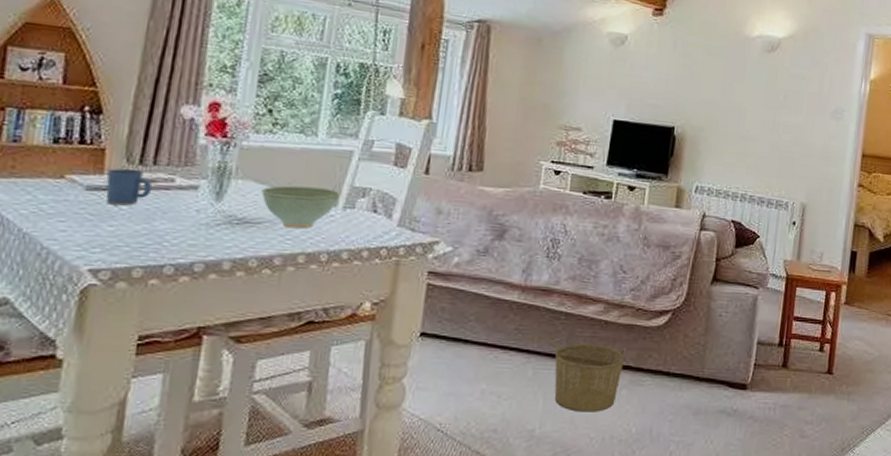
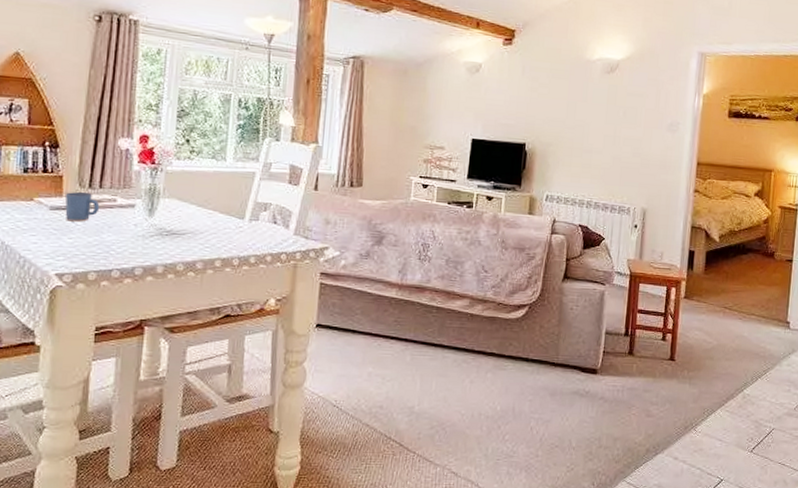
bowl: present [261,185,341,229] -> none [184,202,247,239]
basket: present [554,343,627,412] -> none [428,333,490,392]

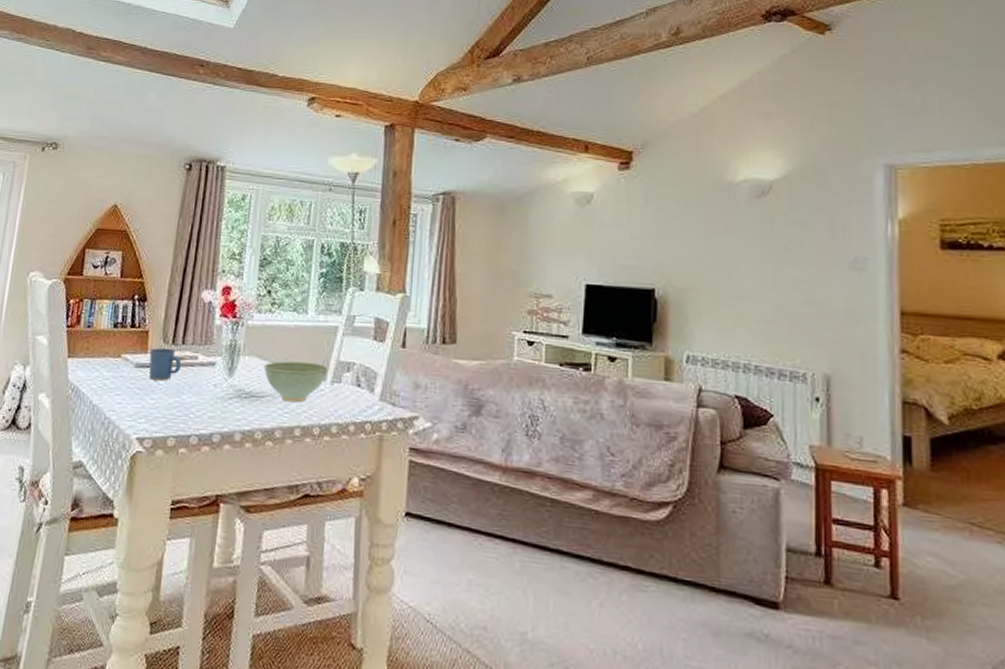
bowl: none [184,202,247,239] -> present [264,361,329,403]

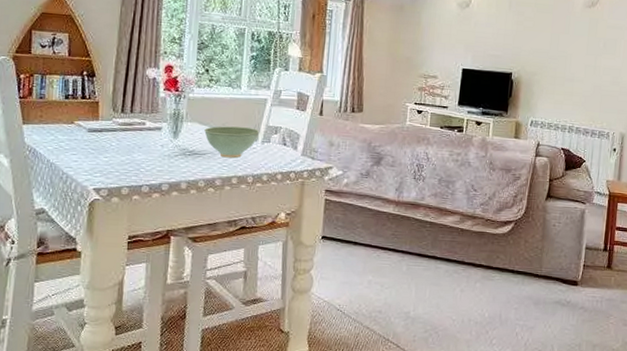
mug: present [149,348,182,381] -> none [100,116,131,143]

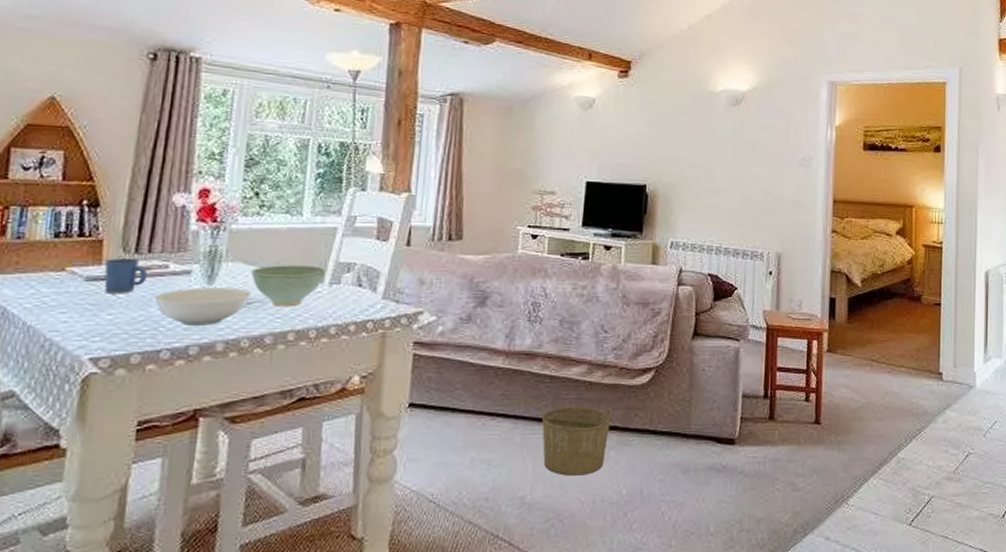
mug: none [100,116,131,143] -> present [104,257,148,294]
bowl: none [136,140,205,169] -> present [155,287,251,326]
basket: none [423,246,479,300] -> present [541,405,613,476]

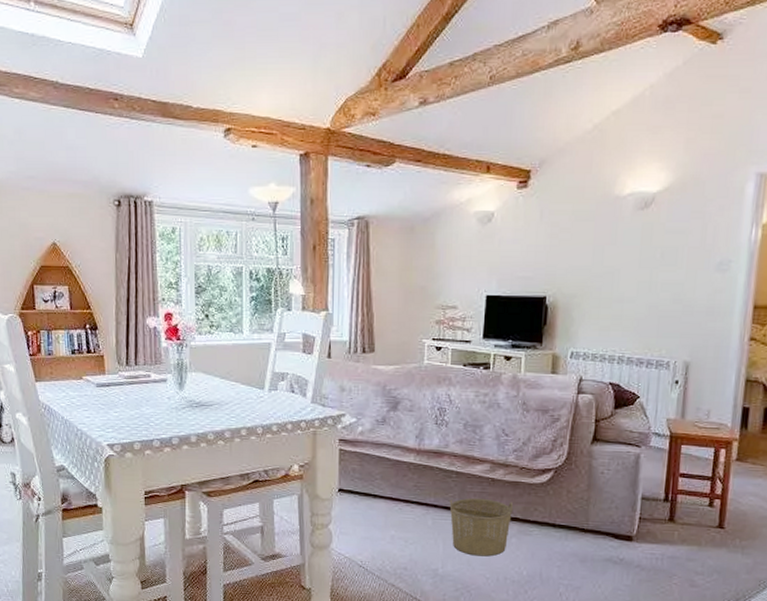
mug: present [104,257,148,294] -> none [107,369,137,397]
bowl: present [155,287,251,326] -> none [144,392,211,422]
bowl: present [251,265,327,307] -> none [209,374,266,409]

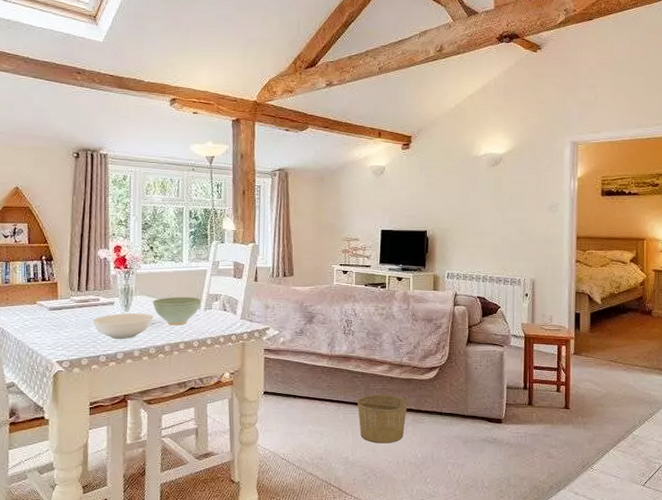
bowl: none [144,392,211,422] -> present [93,313,153,339]
bowl: none [209,374,266,409] -> present [152,297,202,326]

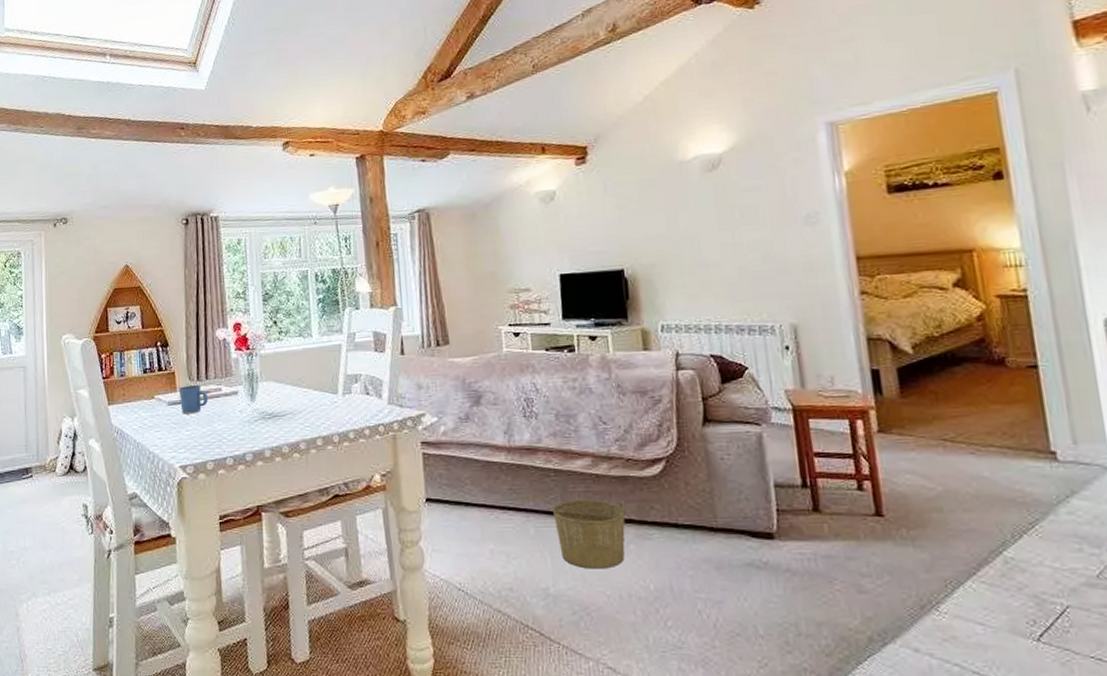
mug: none [60,294,87,319] -> present [178,384,209,415]
bowl: present [93,313,153,339] -> none [216,403,284,437]
bowl: present [152,297,202,326] -> none [281,379,339,417]

